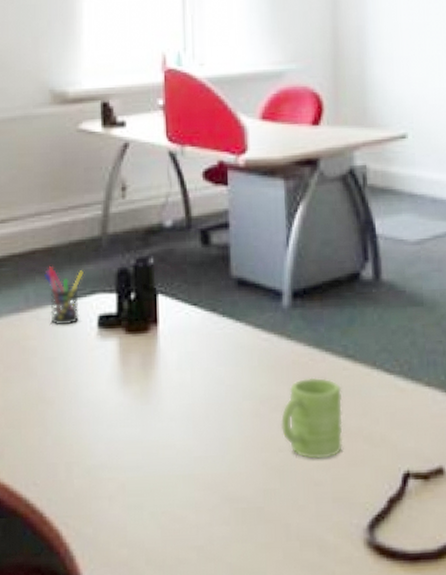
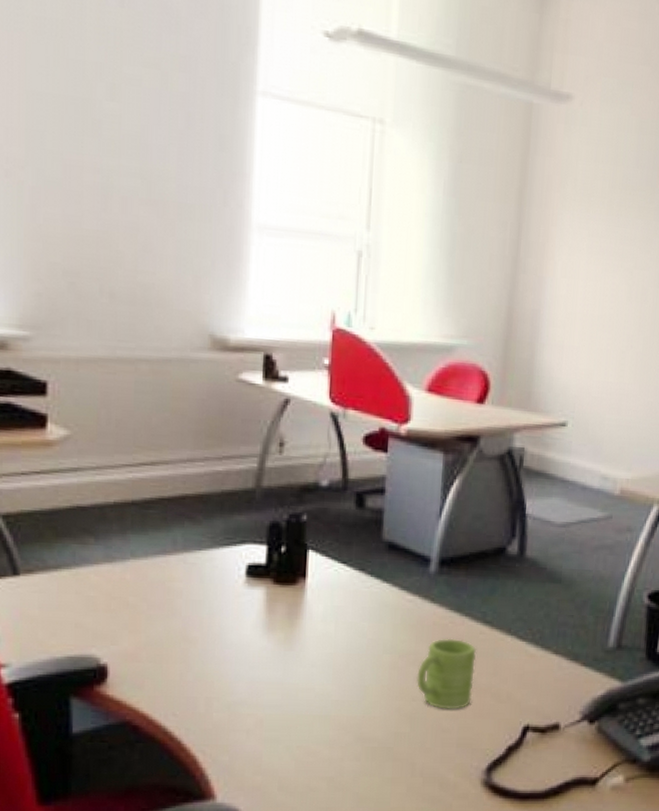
pen holder: present [44,266,84,326] -> none [194,513,235,571]

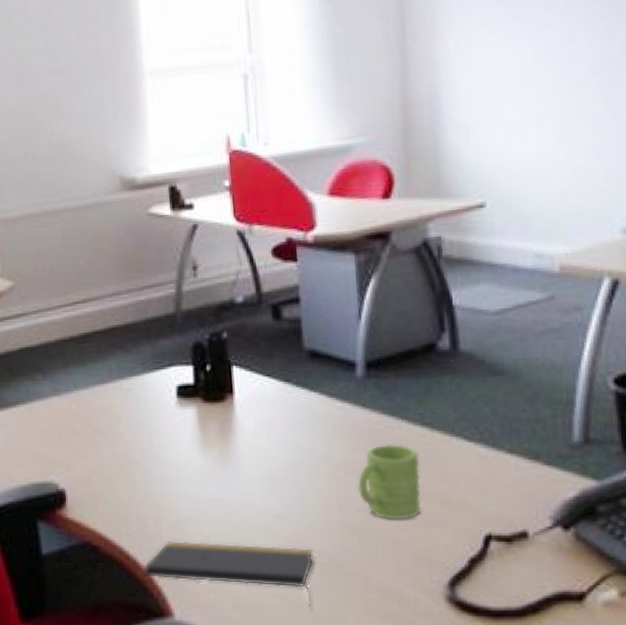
notepad: none [186,722,367,789] -> present [142,540,314,606]

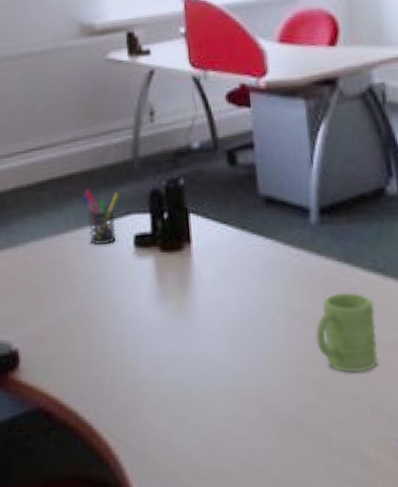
pen holder: none [125,342,161,395] -> present [82,189,118,246]
notepad: present [142,540,314,606] -> none [98,402,275,471]

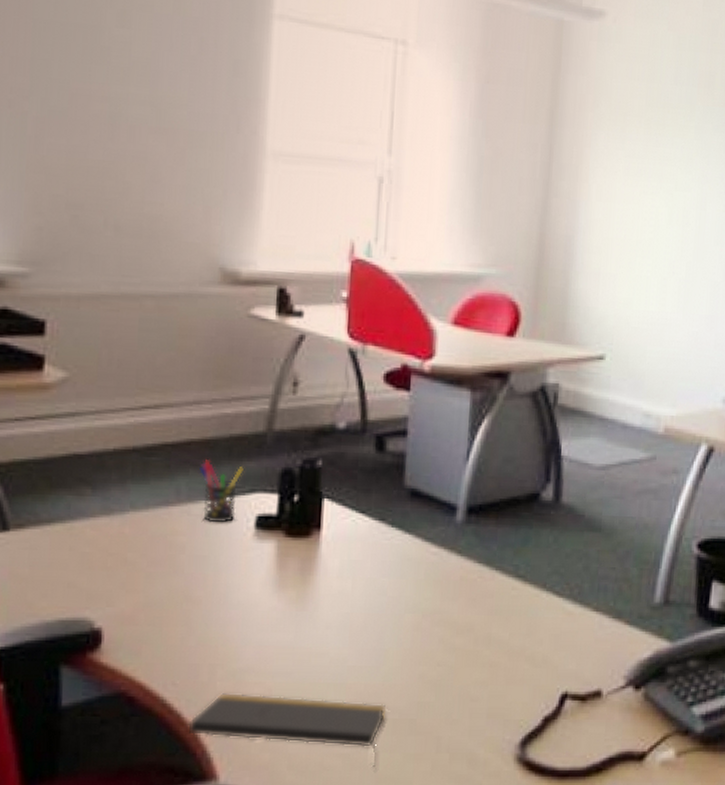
notepad: none [98,402,275,471] -> present [186,692,387,767]
mug: present [315,292,378,373] -> none [442,595,509,675]

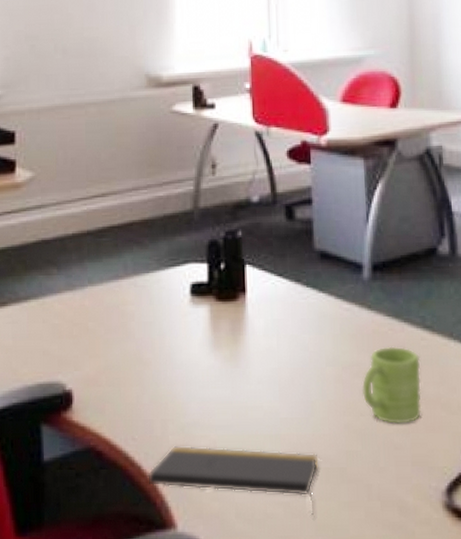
pen holder: present [199,460,244,523] -> none [141,237,177,292]
mug: none [442,595,509,675] -> present [362,346,422,424]

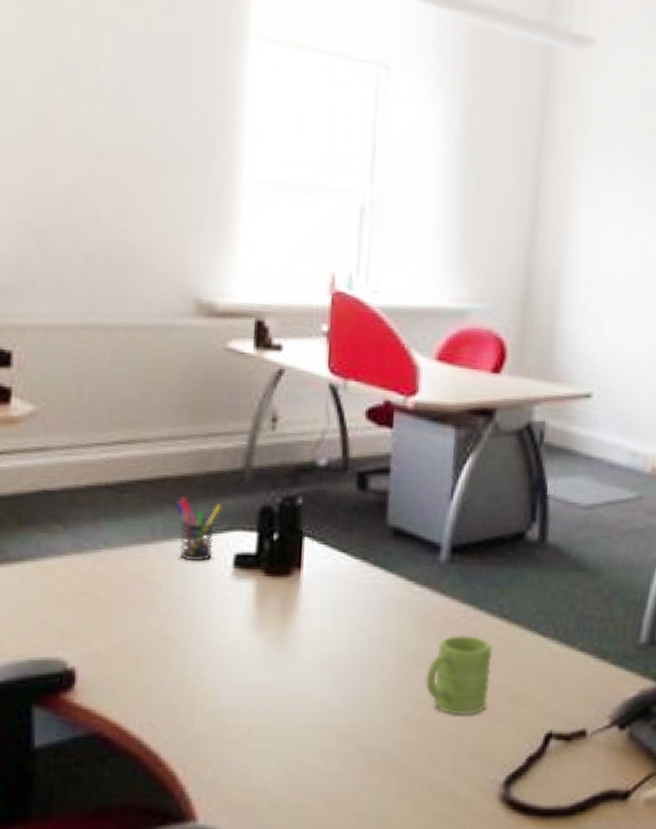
pen holder: none [141,237,177,292] -> present [175,497,221,562]
notepad: present [146,445,319,515] -> none [164,733,369,807]

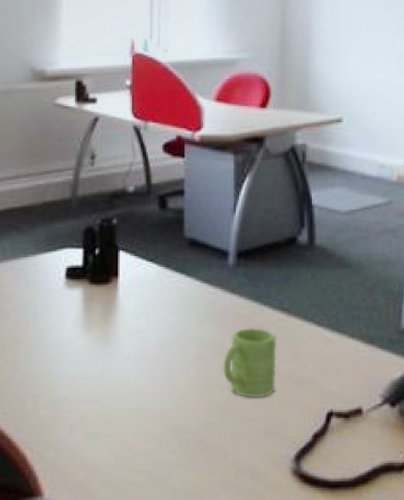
pen holder: present [175,497,221,562] -> none [20,223,55,275]

